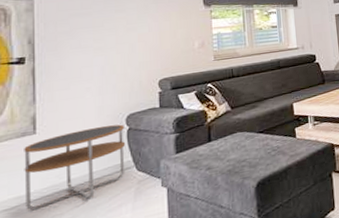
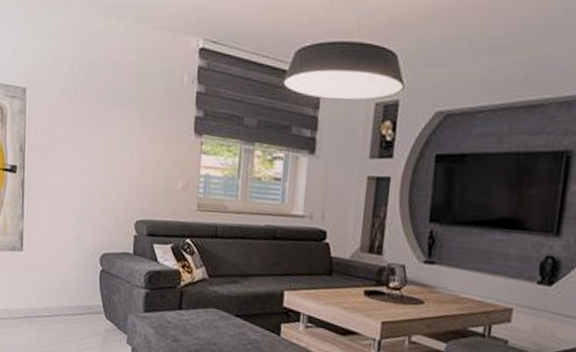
side table: present [24,124,126,211] -> none [12,258,98,332]

